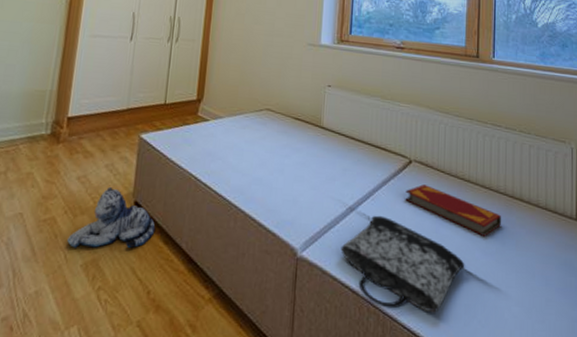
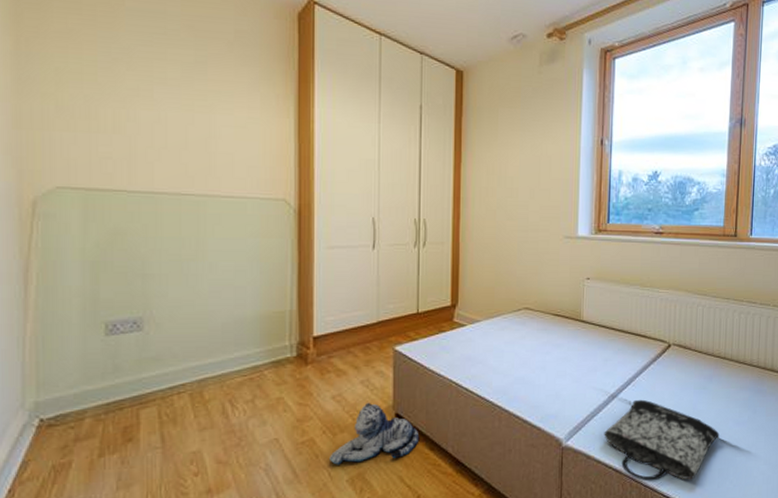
hardback book: present [405,184,501,236] -> none [664,366,753,407]

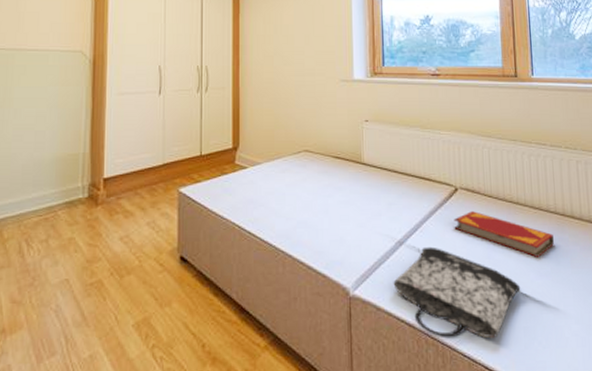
plush toy: present [329,402,420,465] -> none [116,244,204,309]
hardback book: none [664,366,753,407] -> present [454,211,554,257]

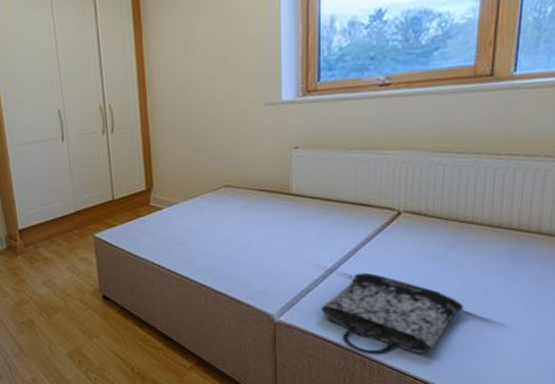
hardback book: present [454,211,554,257] -> none [393,234,511,276]

